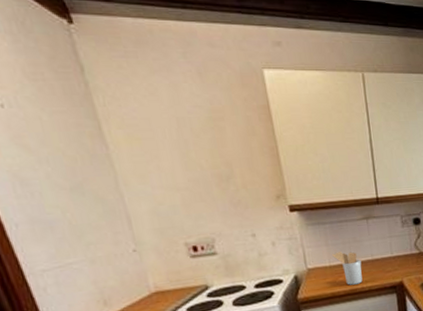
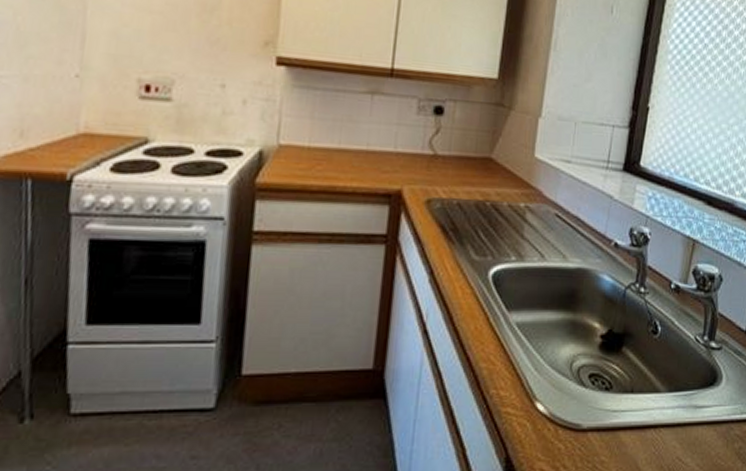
utensil holder: present [332,252,363,285] -> none [315,130,352,180]

